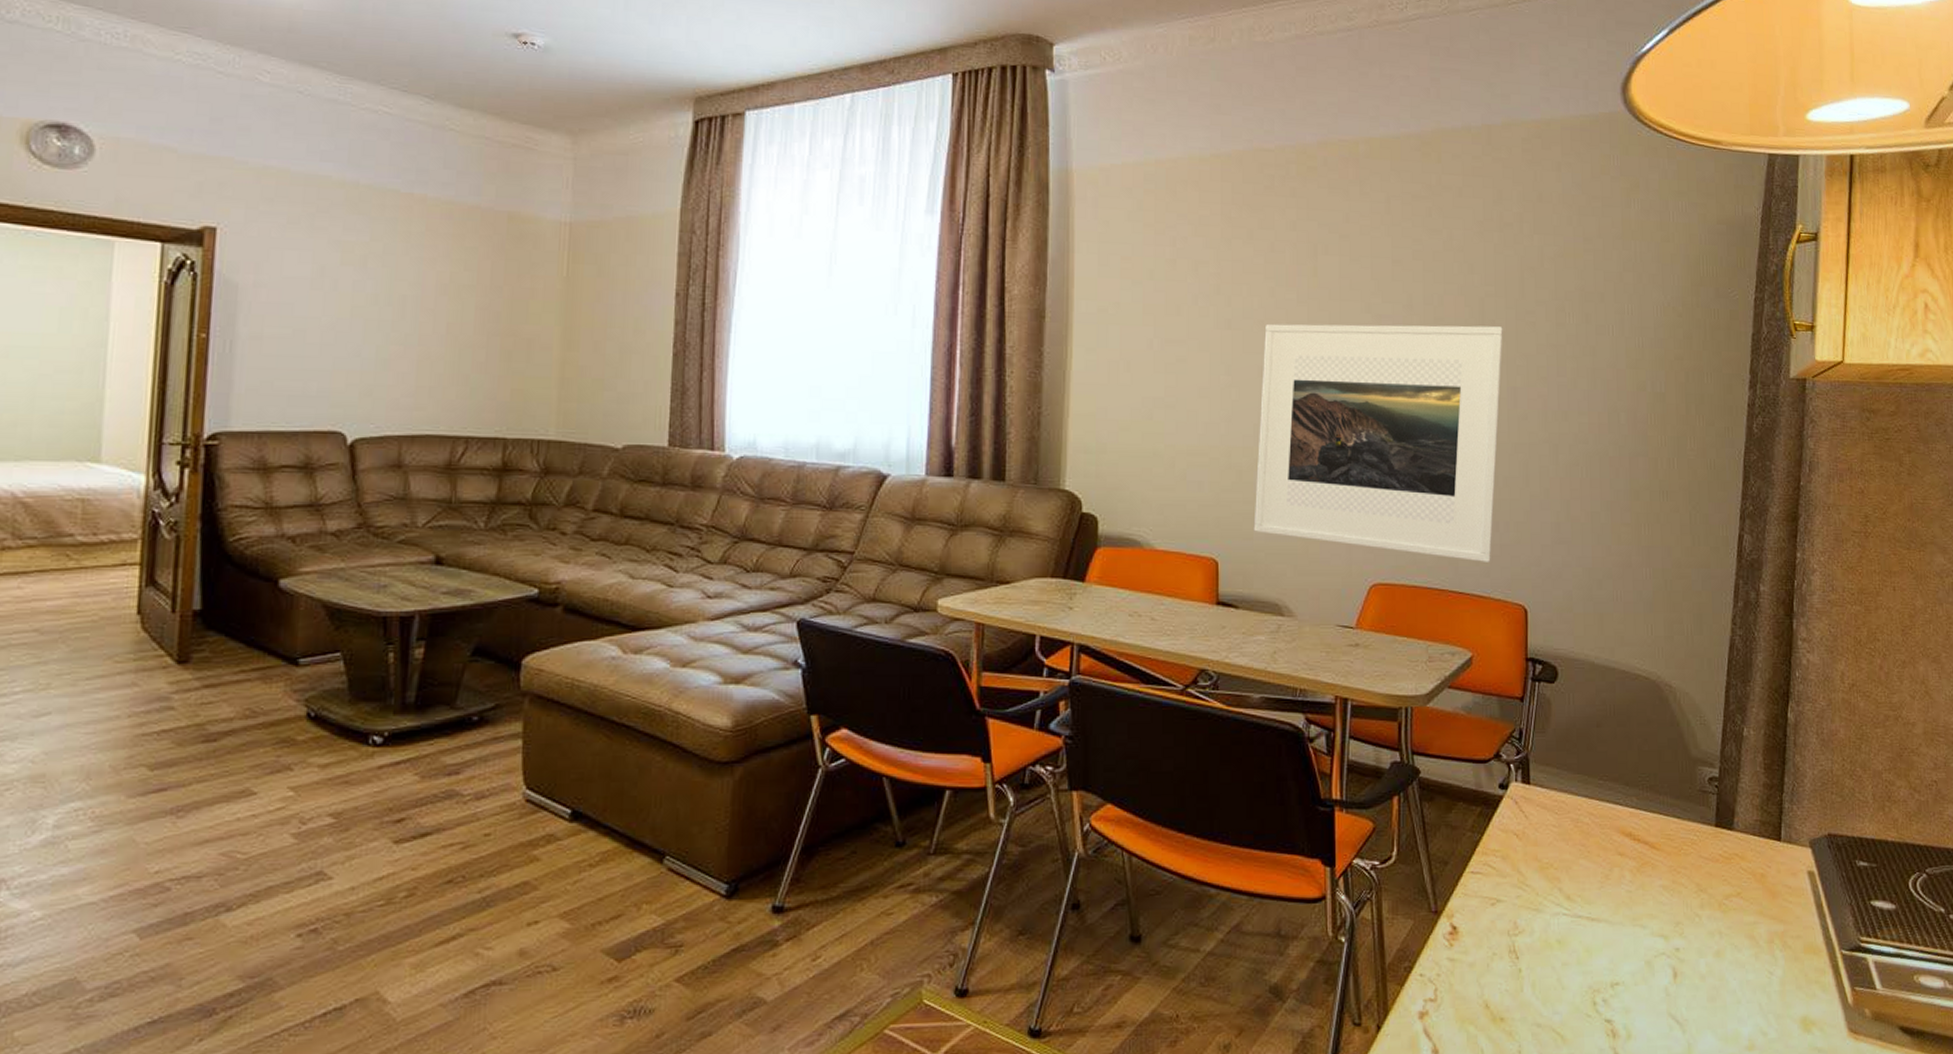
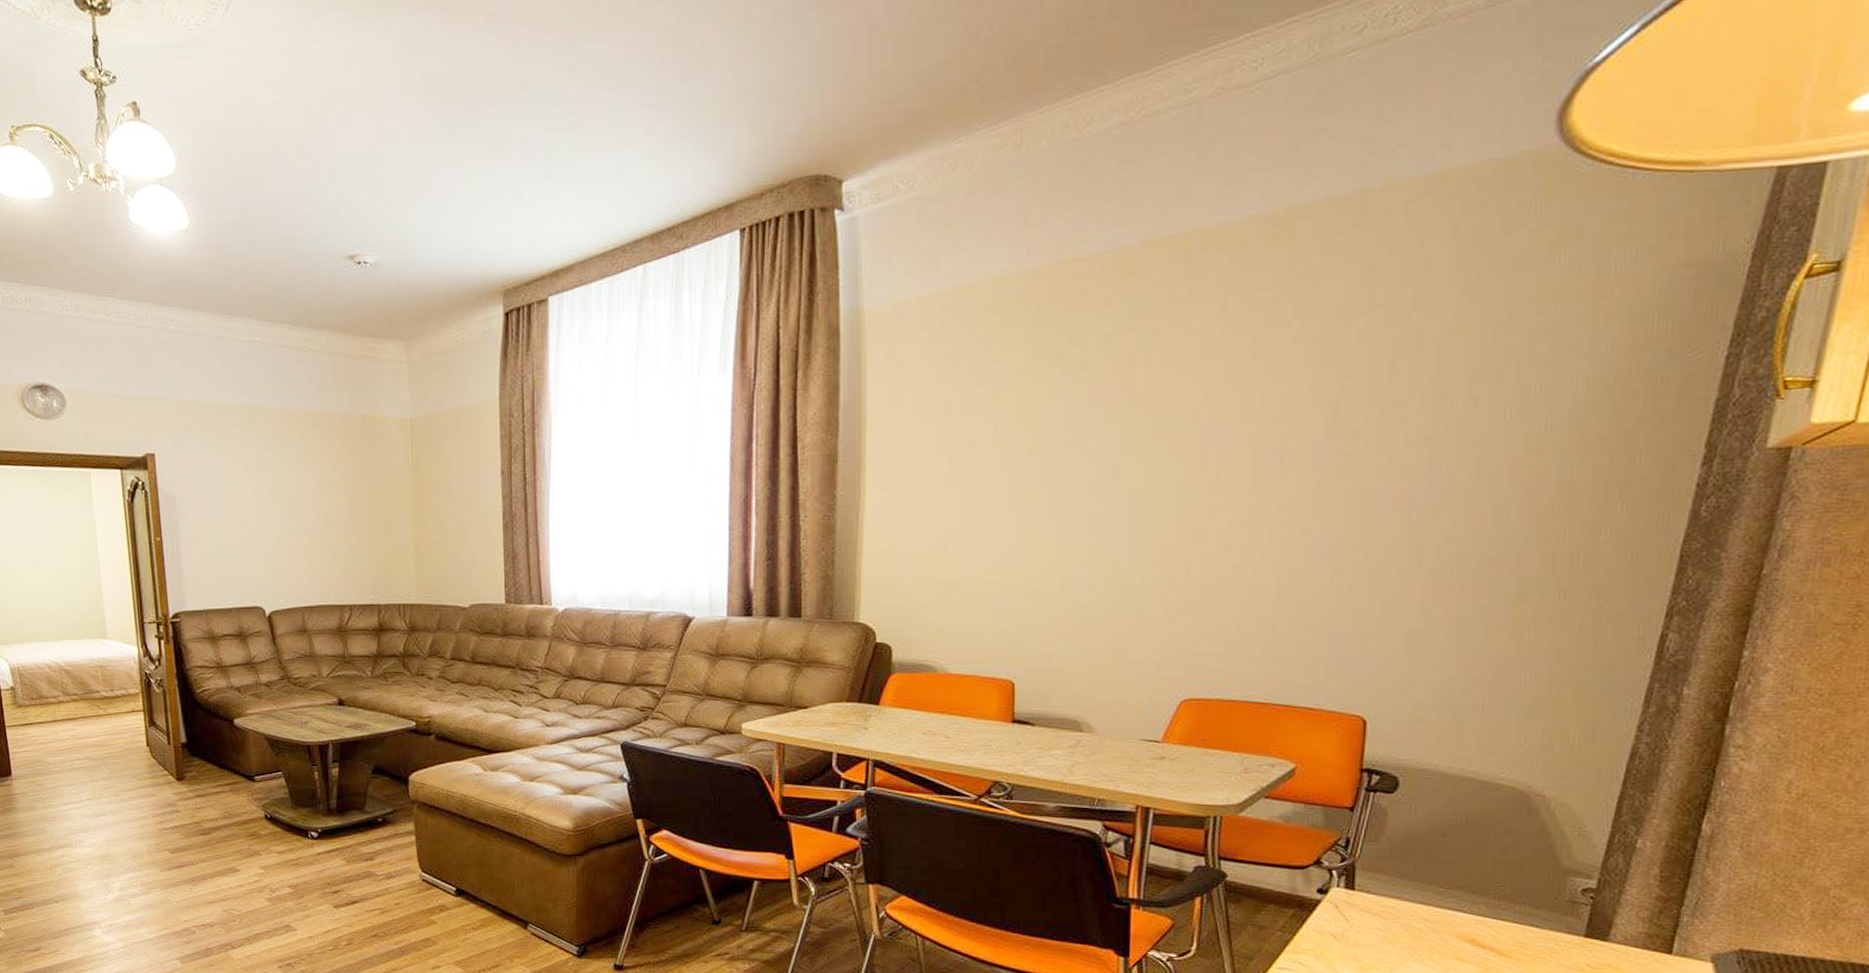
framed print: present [1253,323,1503,562] -> none [1053,423,1362,674]

